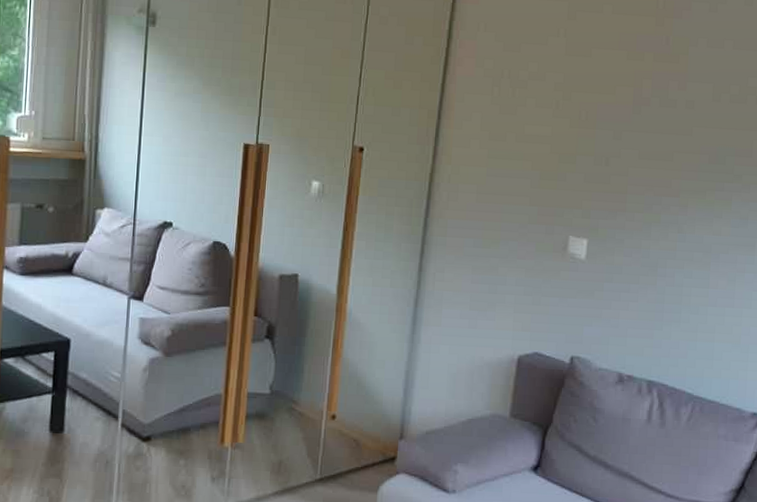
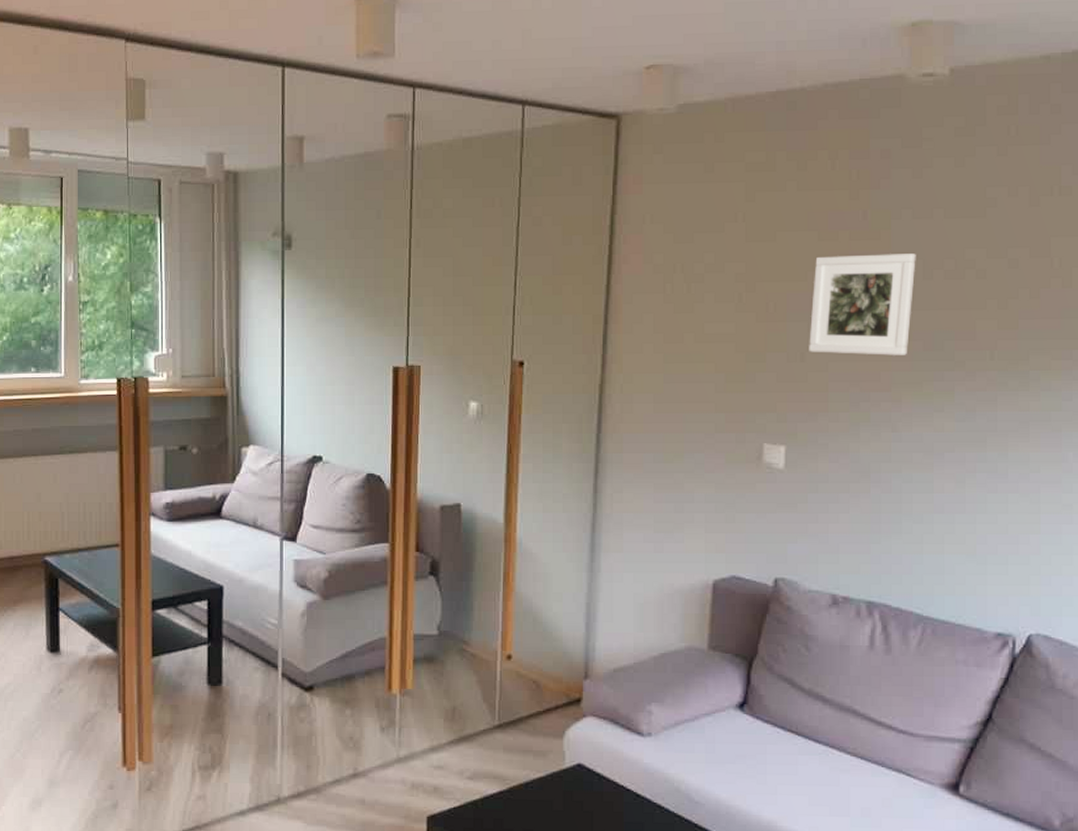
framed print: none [613,73,708,166] -> present [809,254,916,355]

